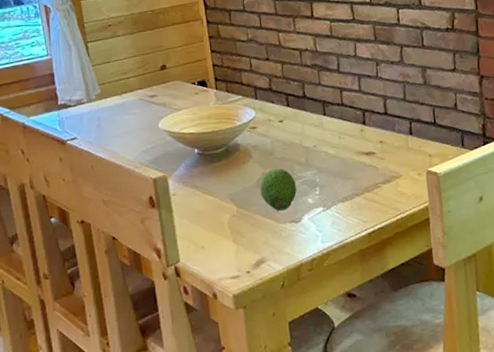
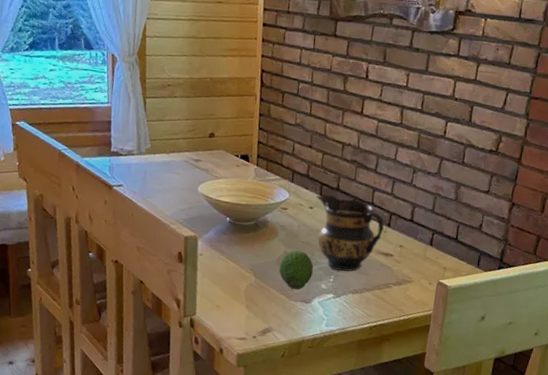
pitcher: none [283,104,360,181] -> present [316,194,384,272]

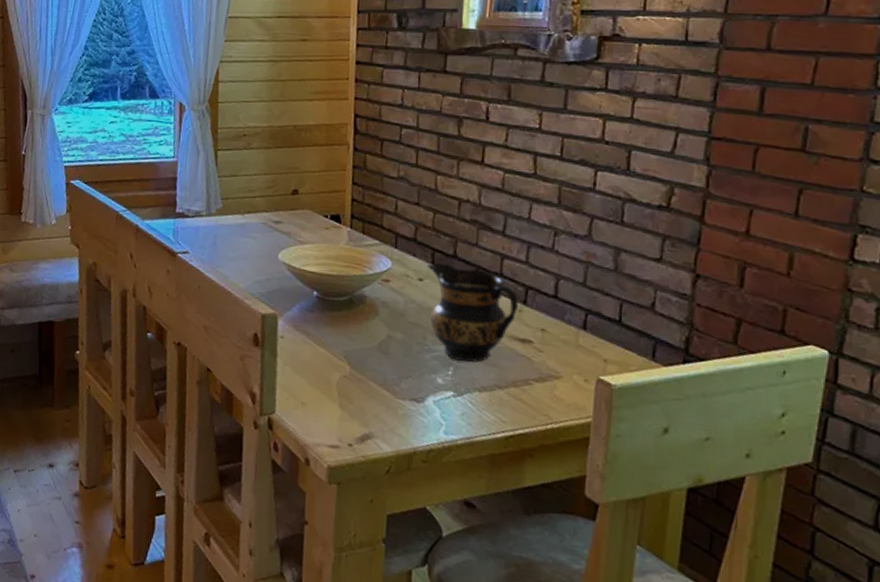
fruit: present [279,250,313,290] -> none [380,332,426,384]

